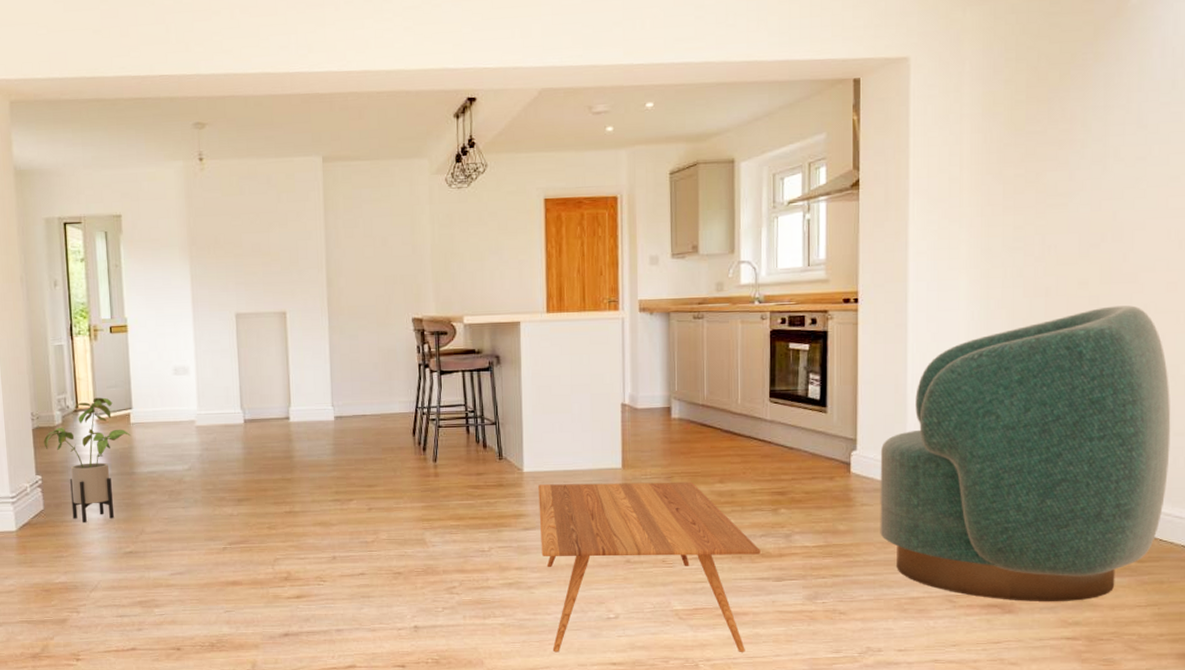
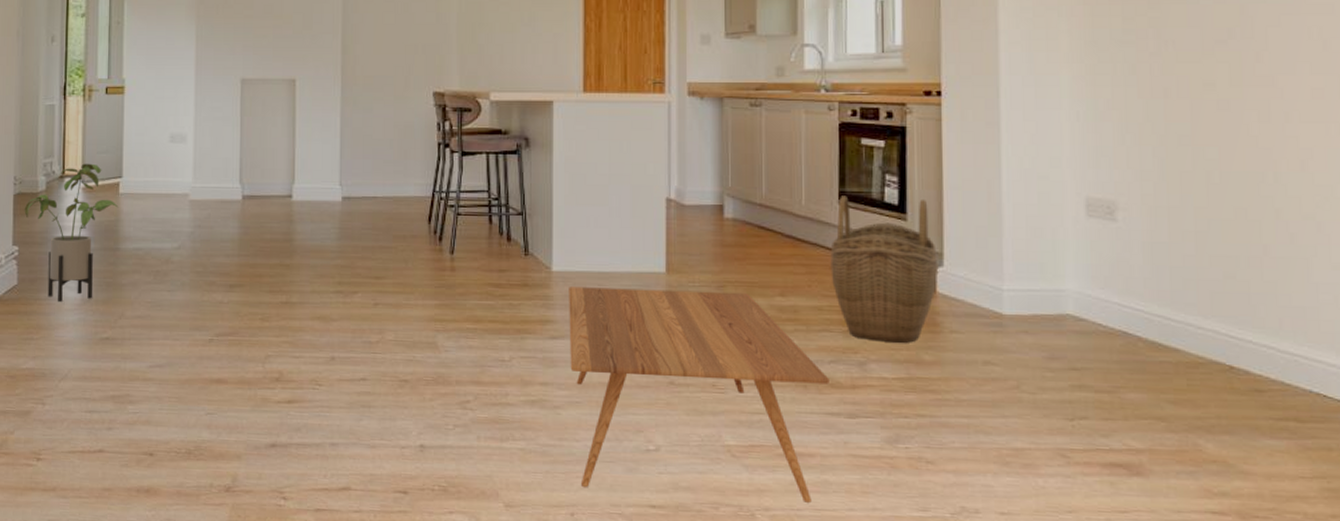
woven basket: none [762,394,852,517] -> present [830,196,937,343]
armchair: present [880,305,1171,601] -> none [971,113,1329,466]

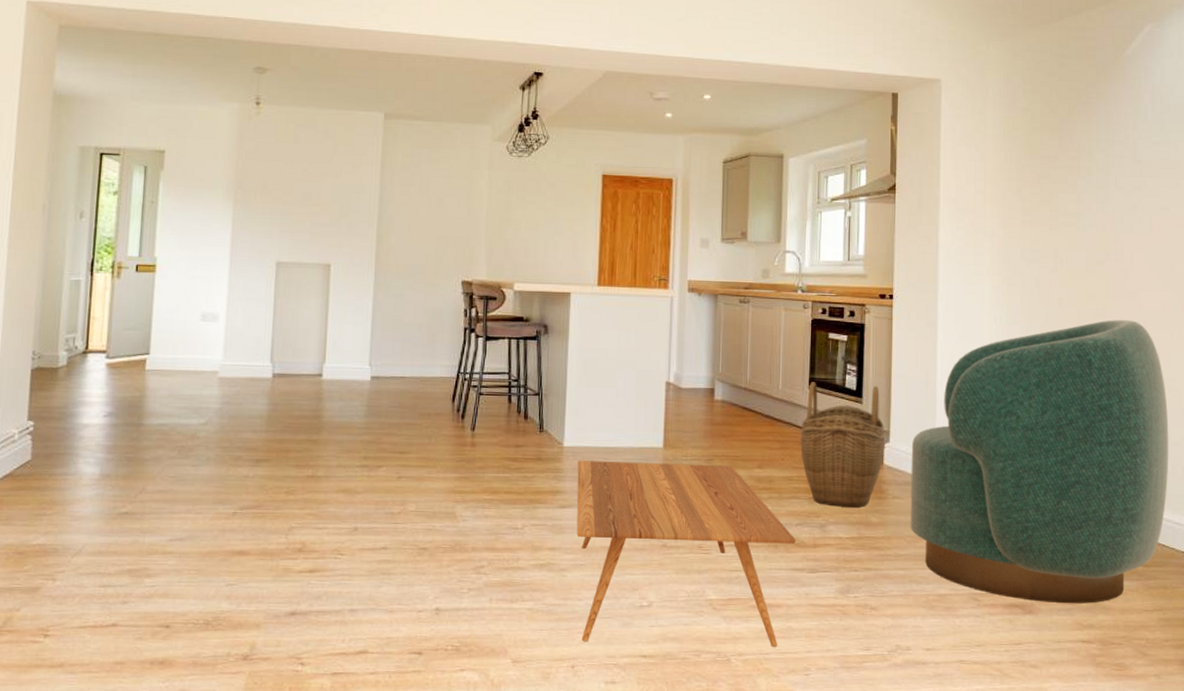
house plant: present [24,163,118,302] -> none [42,339,144,477]
armchair: none [971,113,1329,466] -> present [910,320,1169,603]

